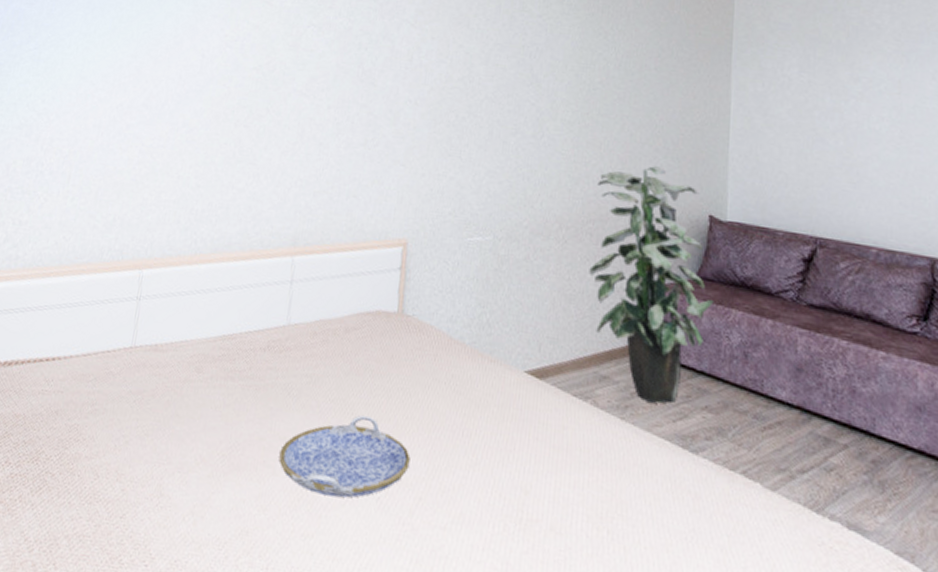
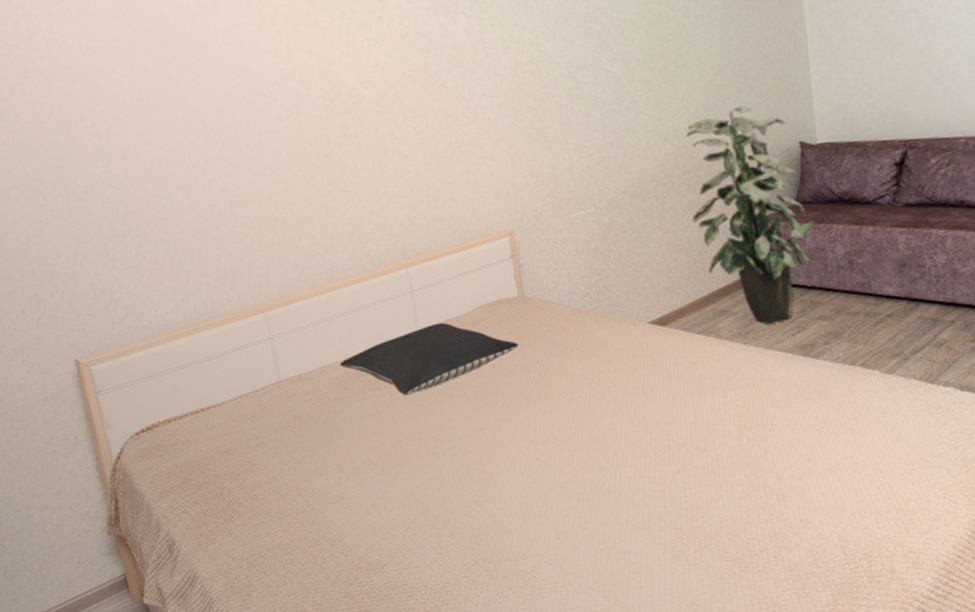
pillow: none [199,321,386,394] -> present [339,322,519,396]
serving tray: present [279,415,411,498] -> none [439,393,560,466]

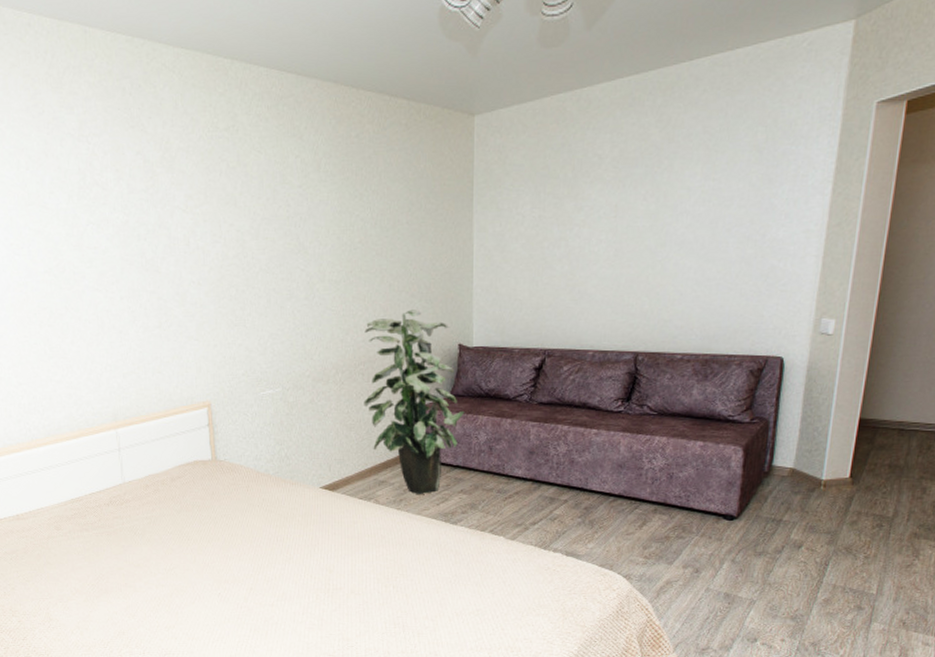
pillow: present [339,322,519,396] -> none [53,477,209,538]

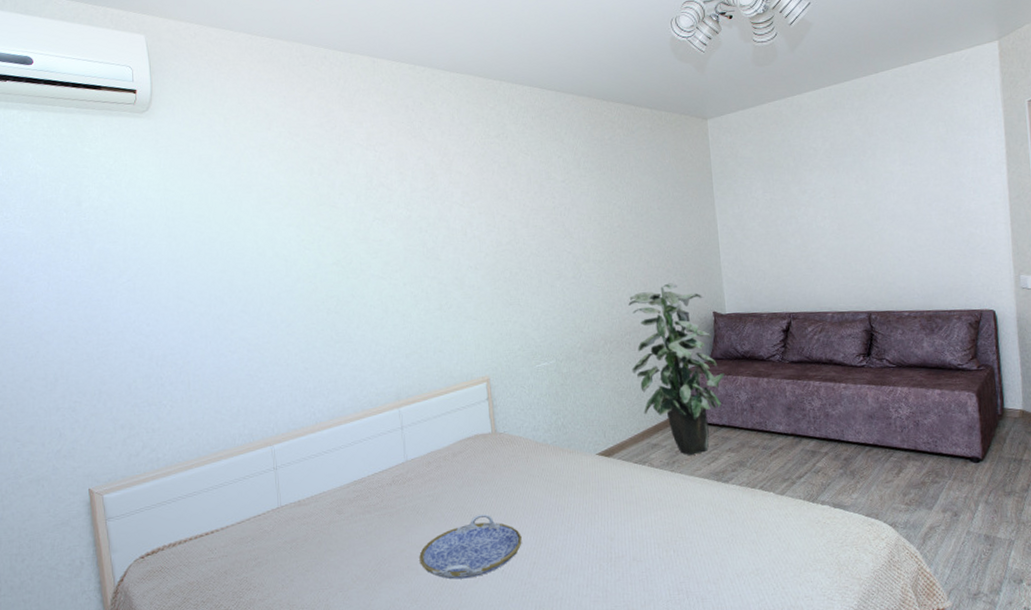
serving tray: none [137,540,239,599] -> present [419,514,522,580]

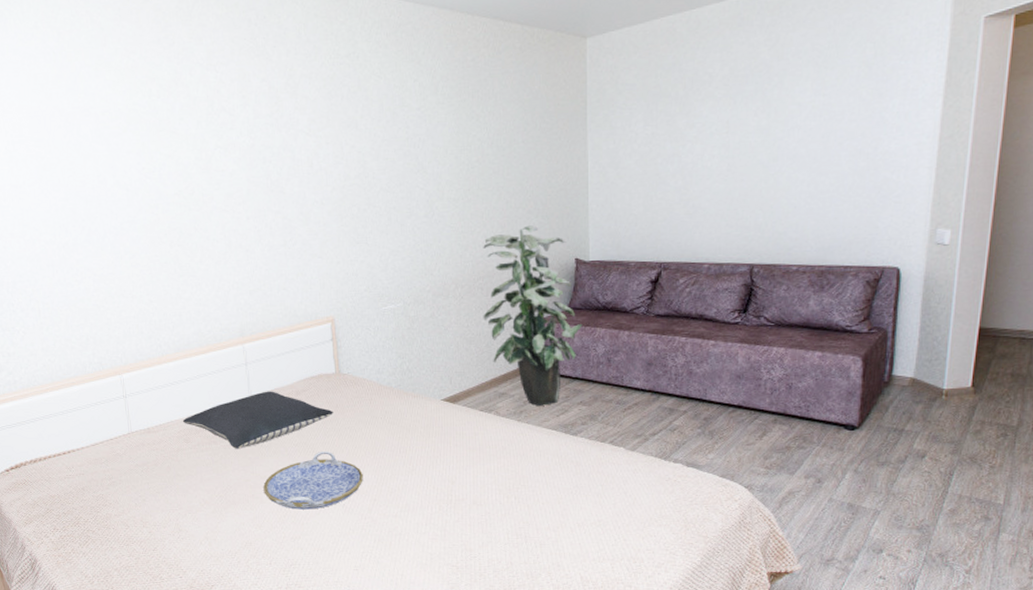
pillow: none [335,454,490,519] -> present [182,391,333,450]

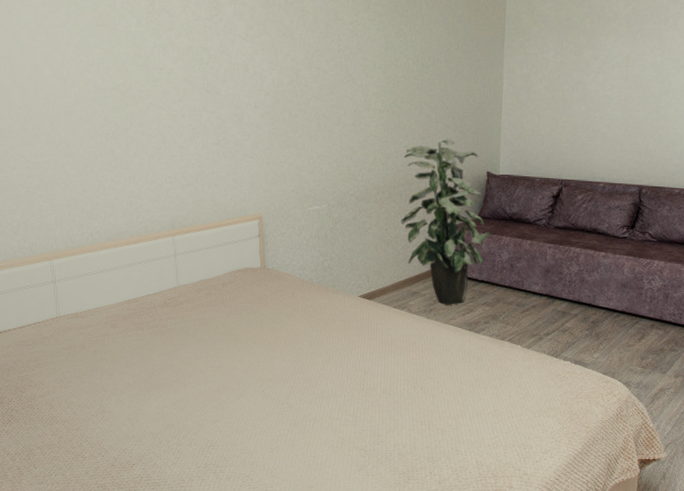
pillow: present [182,391,333,450] -> none [110,282,257,337]
serving tray: present [263,452,363,510] -> none [187,341,282,395]

